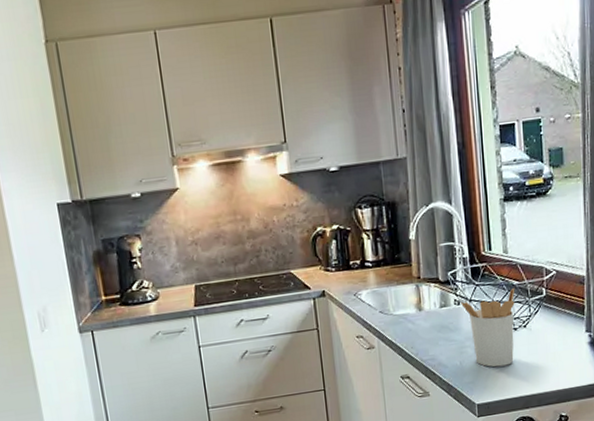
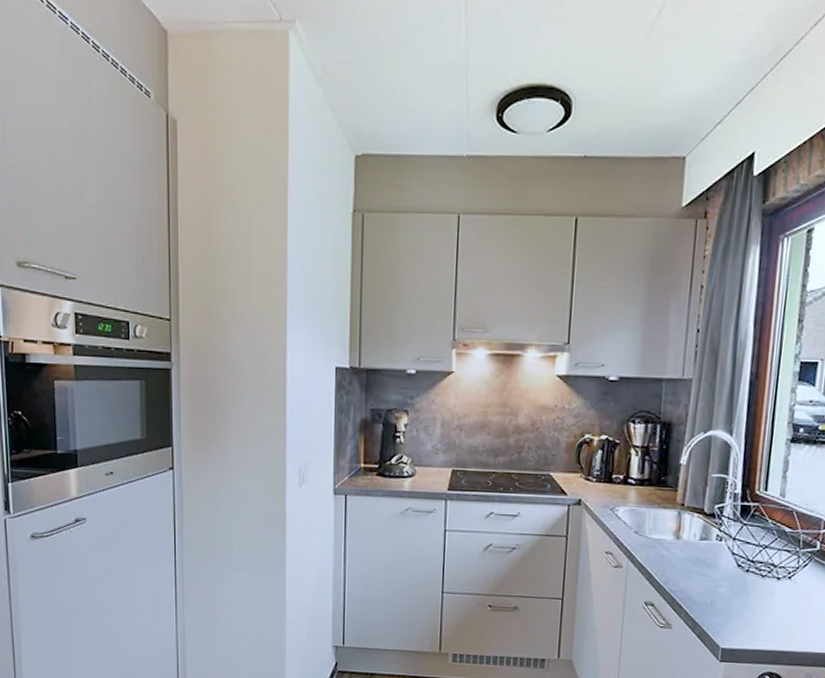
utensil holder: present [461,288,515,368] -> none [723,535,786,615]

